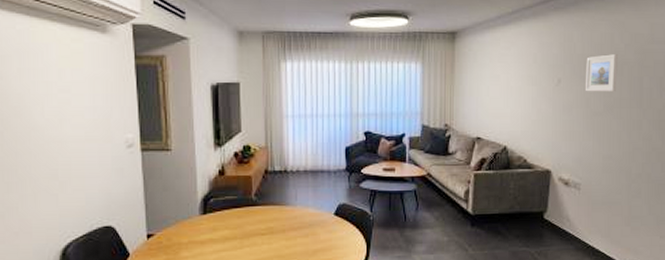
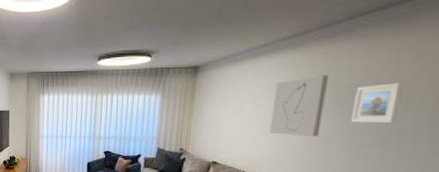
wall art: none [523,45,566,107] -> present [269,75,330,137]

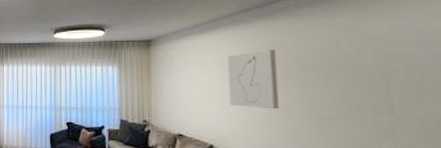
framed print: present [350,83,404,124] -> none [304,58,351,97]

